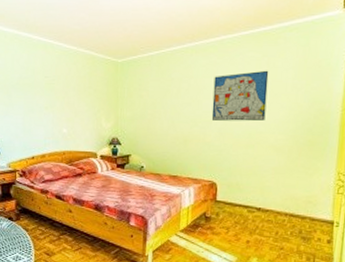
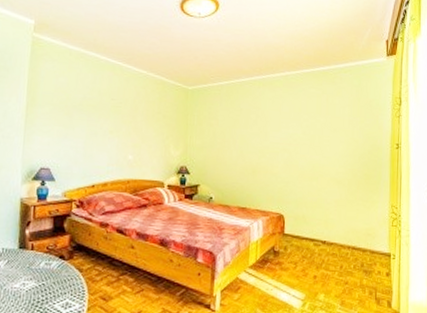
wall art: present [211,70,269,121] -> none [278,106,329,154]

